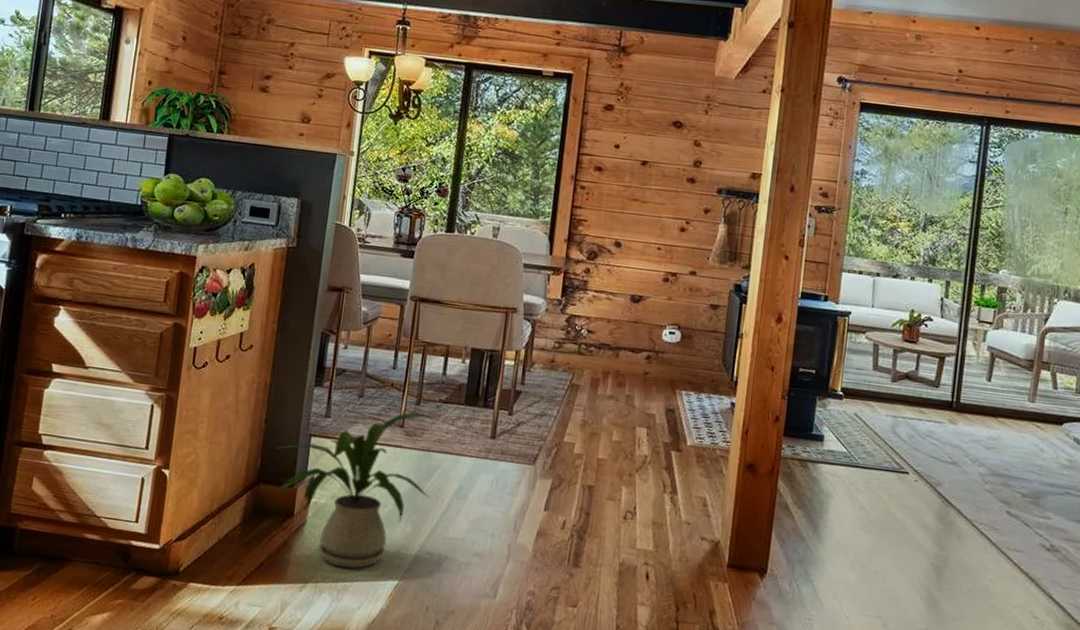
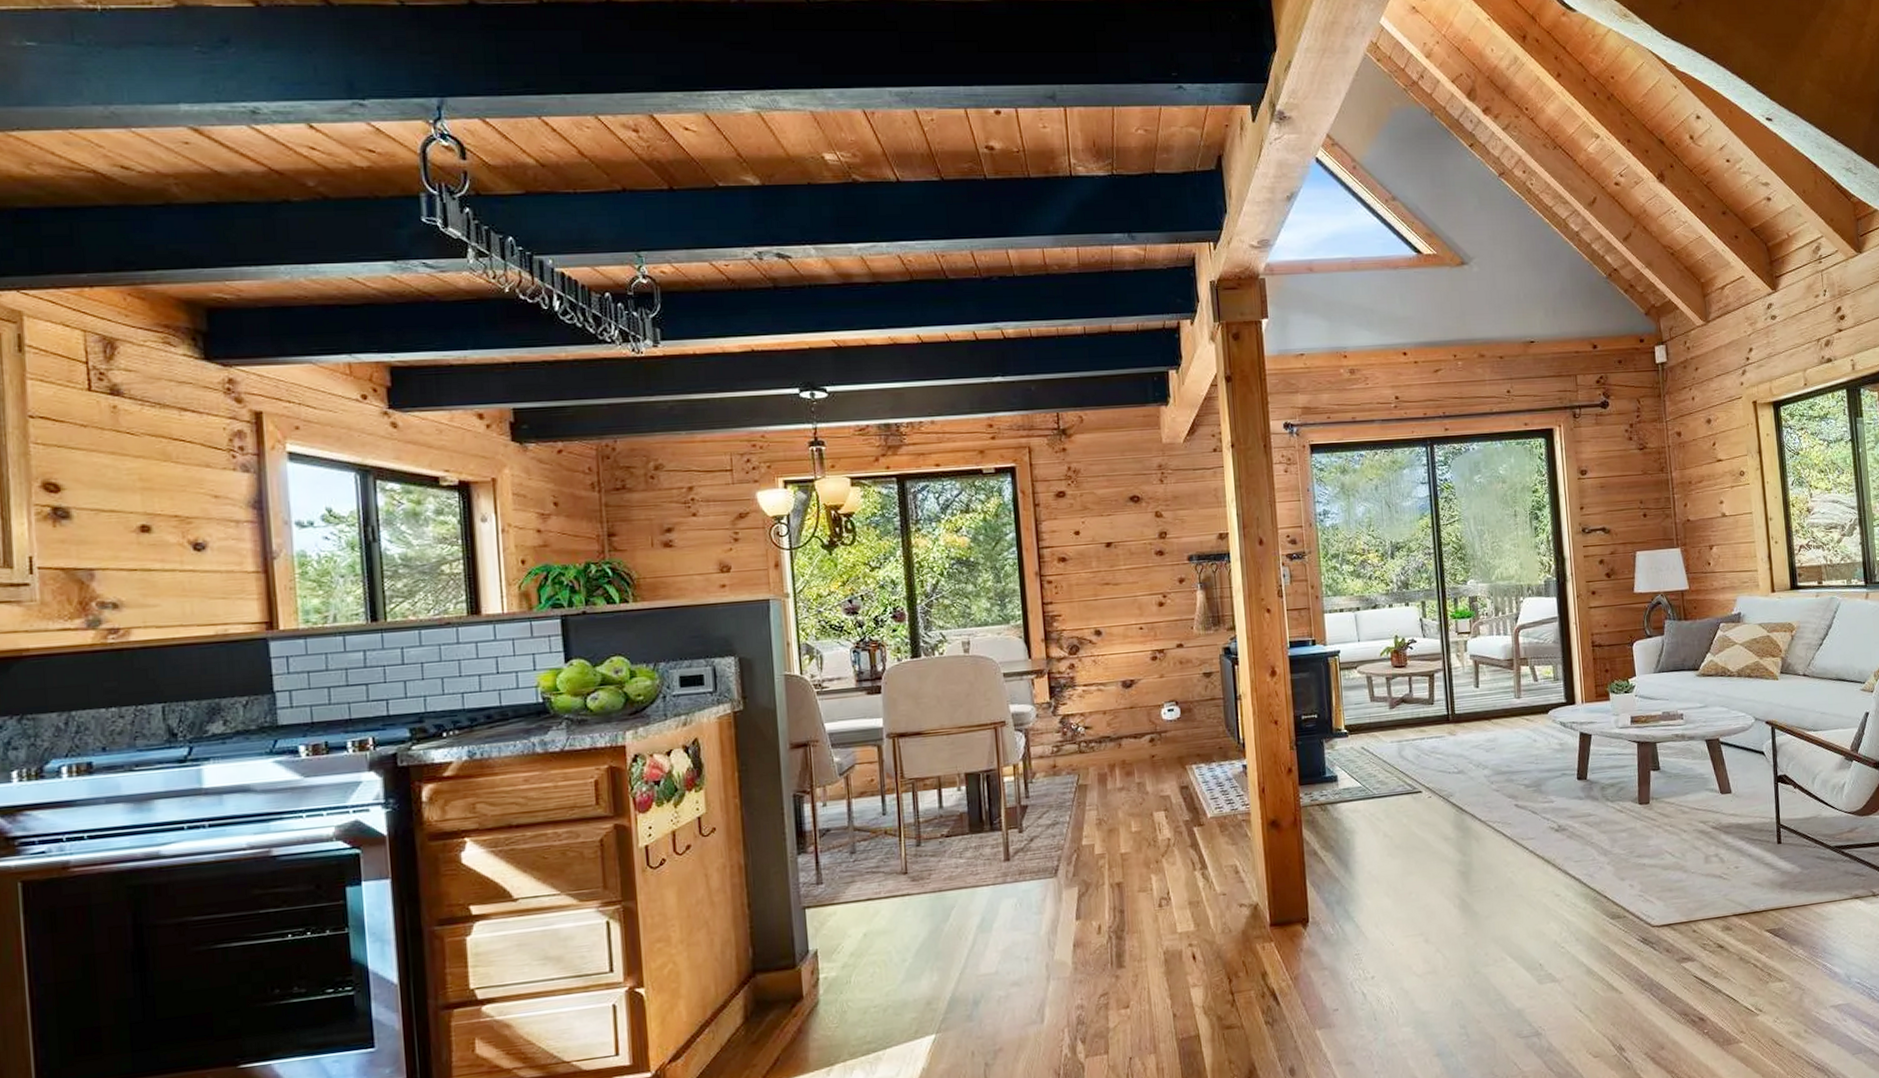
house plant: present [273,413,429,569] -> none [764,853,951,1039]

